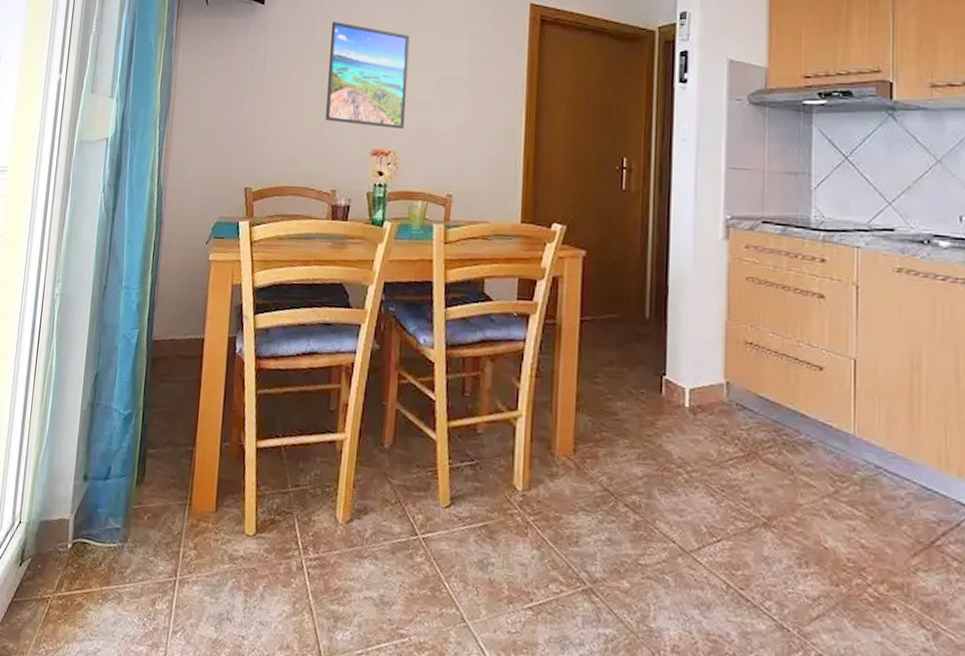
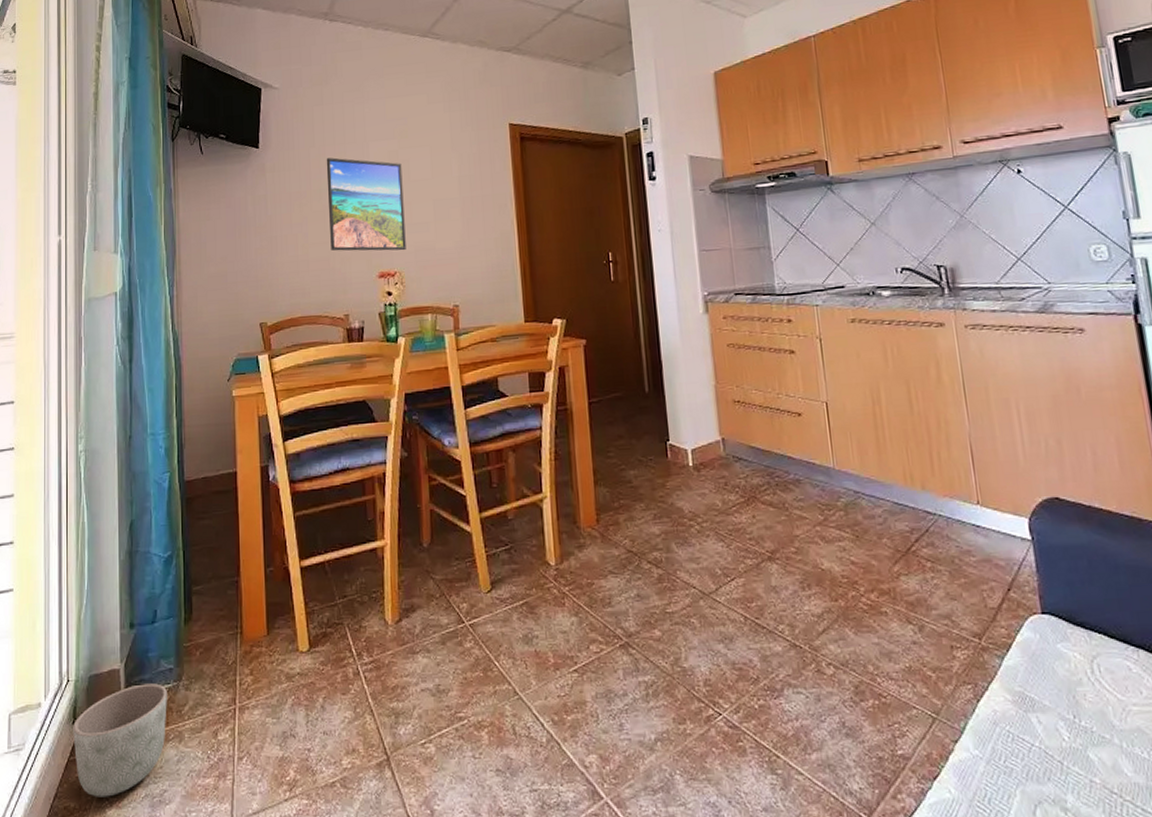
planter: none [18,538,112,645] -> present [73,683,167,797]

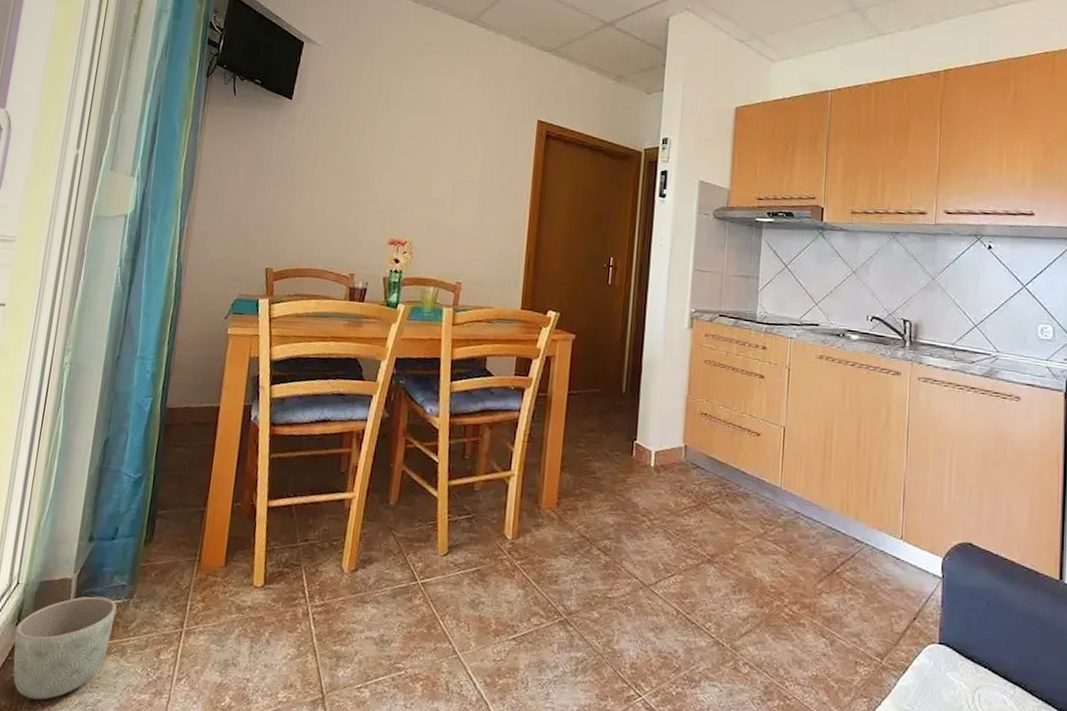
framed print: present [326,157,406,251] -> none [347,121,429,223]

